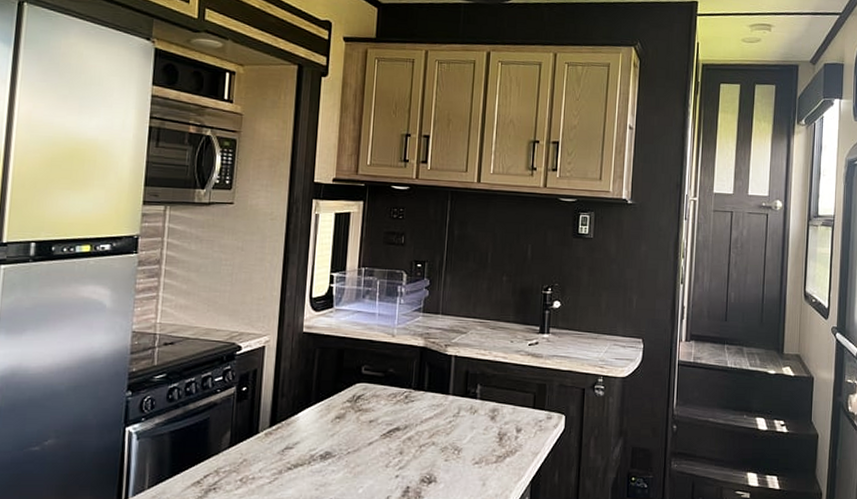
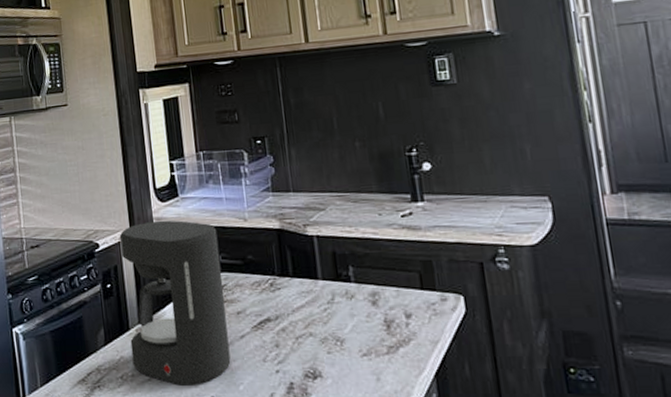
coffee maker: none [255,329,365,489] -> present [119,220,231,386]

